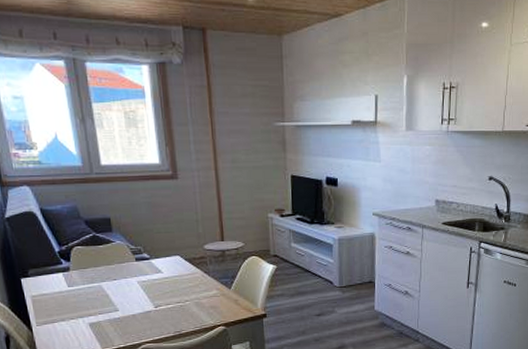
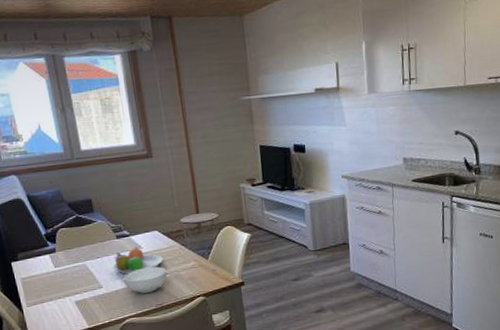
fruit bowl: none [130,271,184,299] -> present [113,247,163,275]
cereal bowl: none [141,292,188,319] -> present [124,266,168,293]

